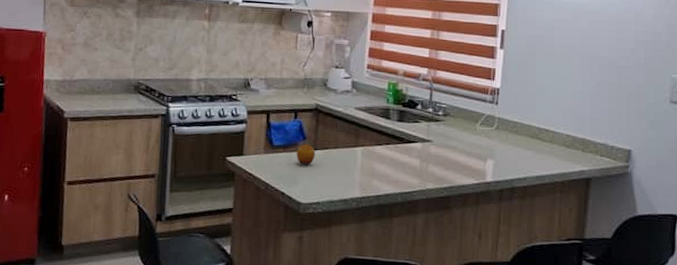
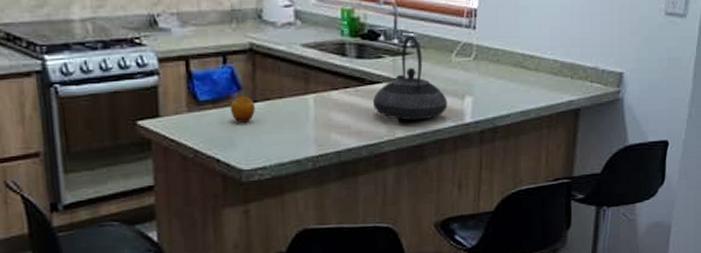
teapot: none [409,107,472,176] -> present [373,36,448,121]

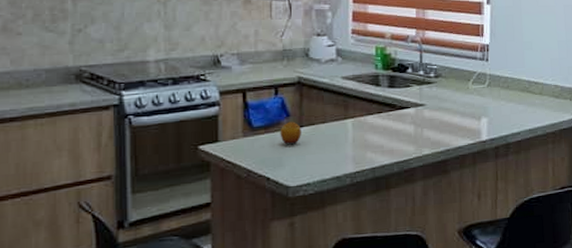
teapot: present [373,36,448,121] -> none [403,68,467,140]

